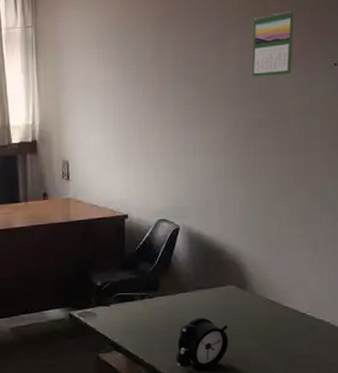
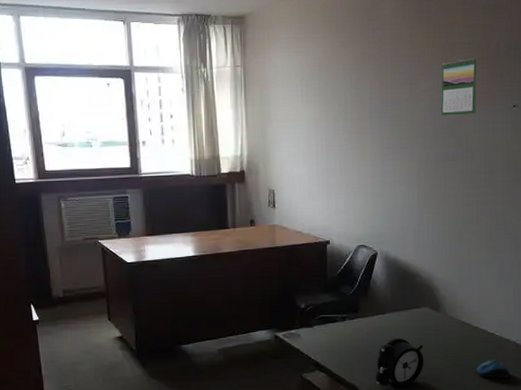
computer mouse: none [286,341,322,362] -> present [477,360,509,379]

